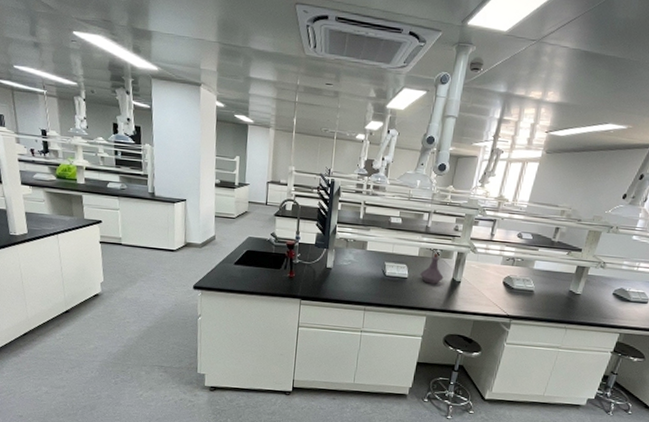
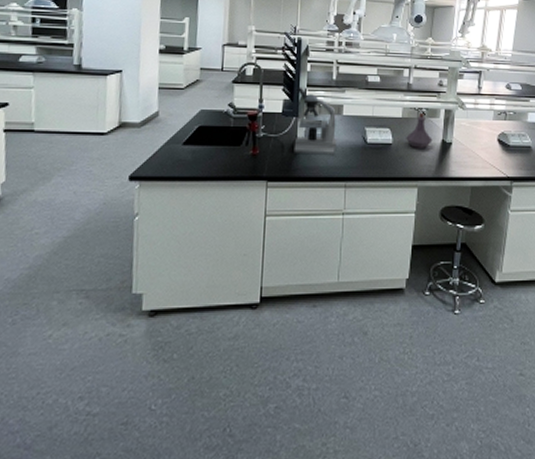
microscope: none [323,223,361,284] -> present [294,87,337,156]

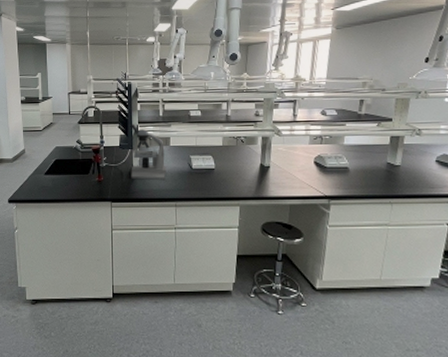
flask: present [406,113,433,150] -> none [227,141,252,173]

